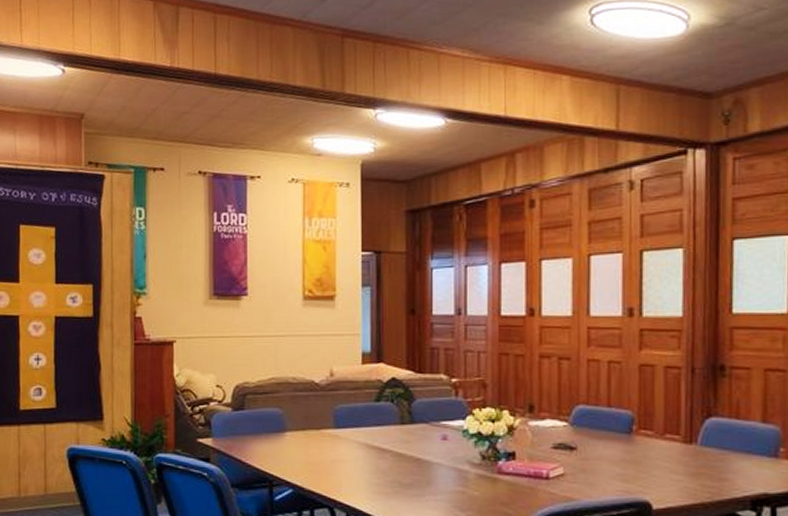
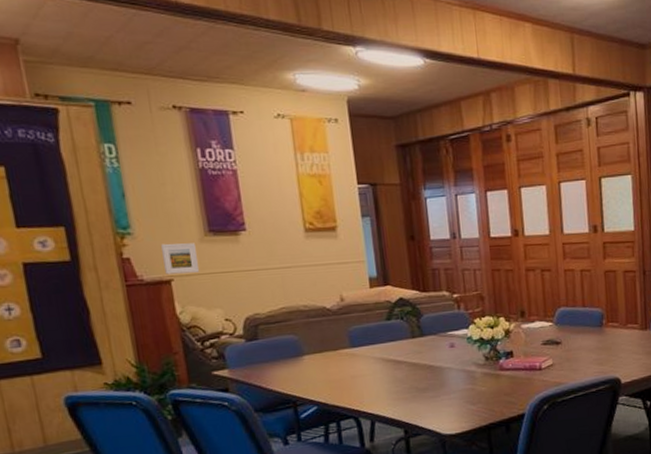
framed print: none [170,304,200,336] -> present [161,243,200,275]

